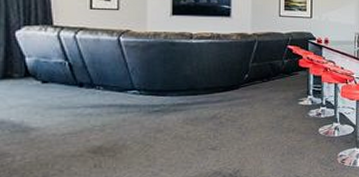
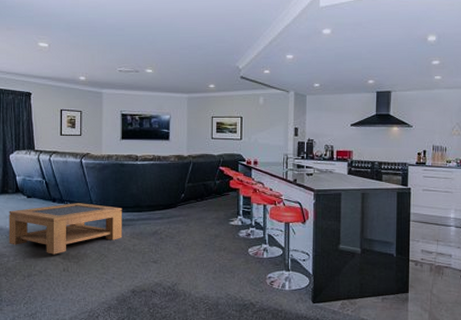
coffee table: none [14,87,174,149] -> present [9,203,123,255]

